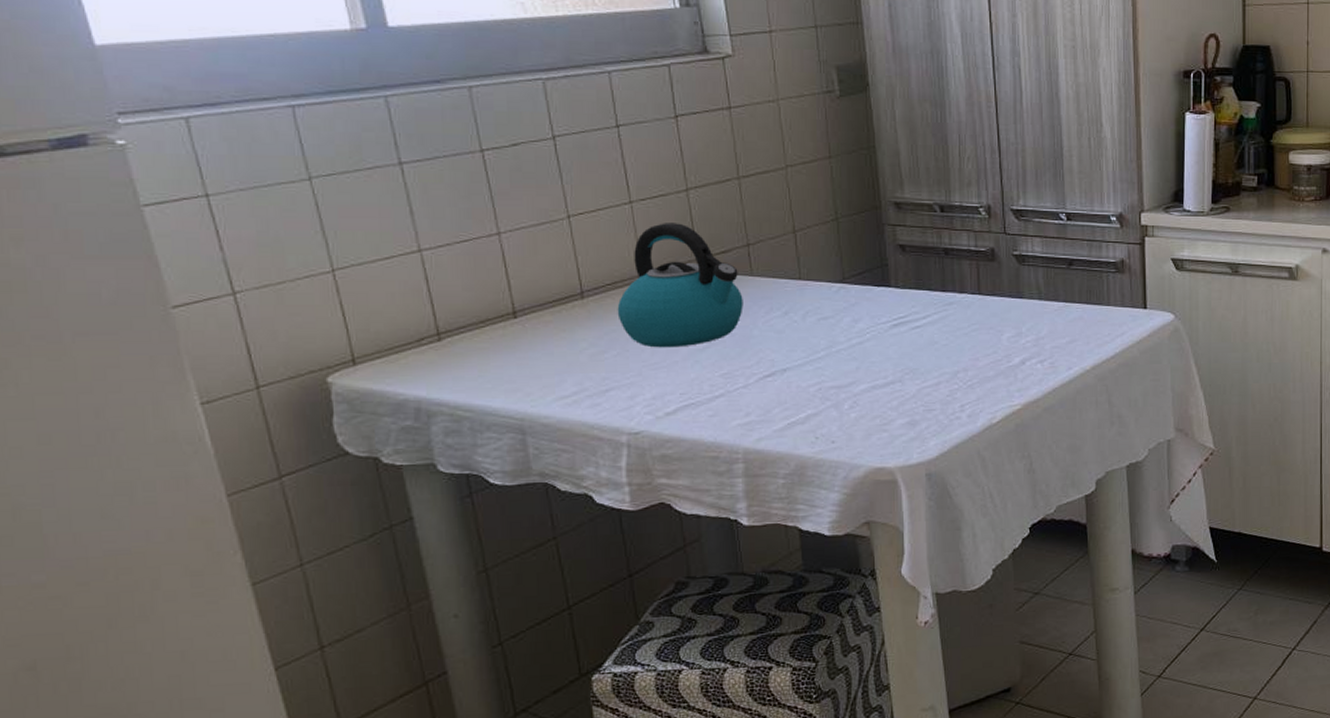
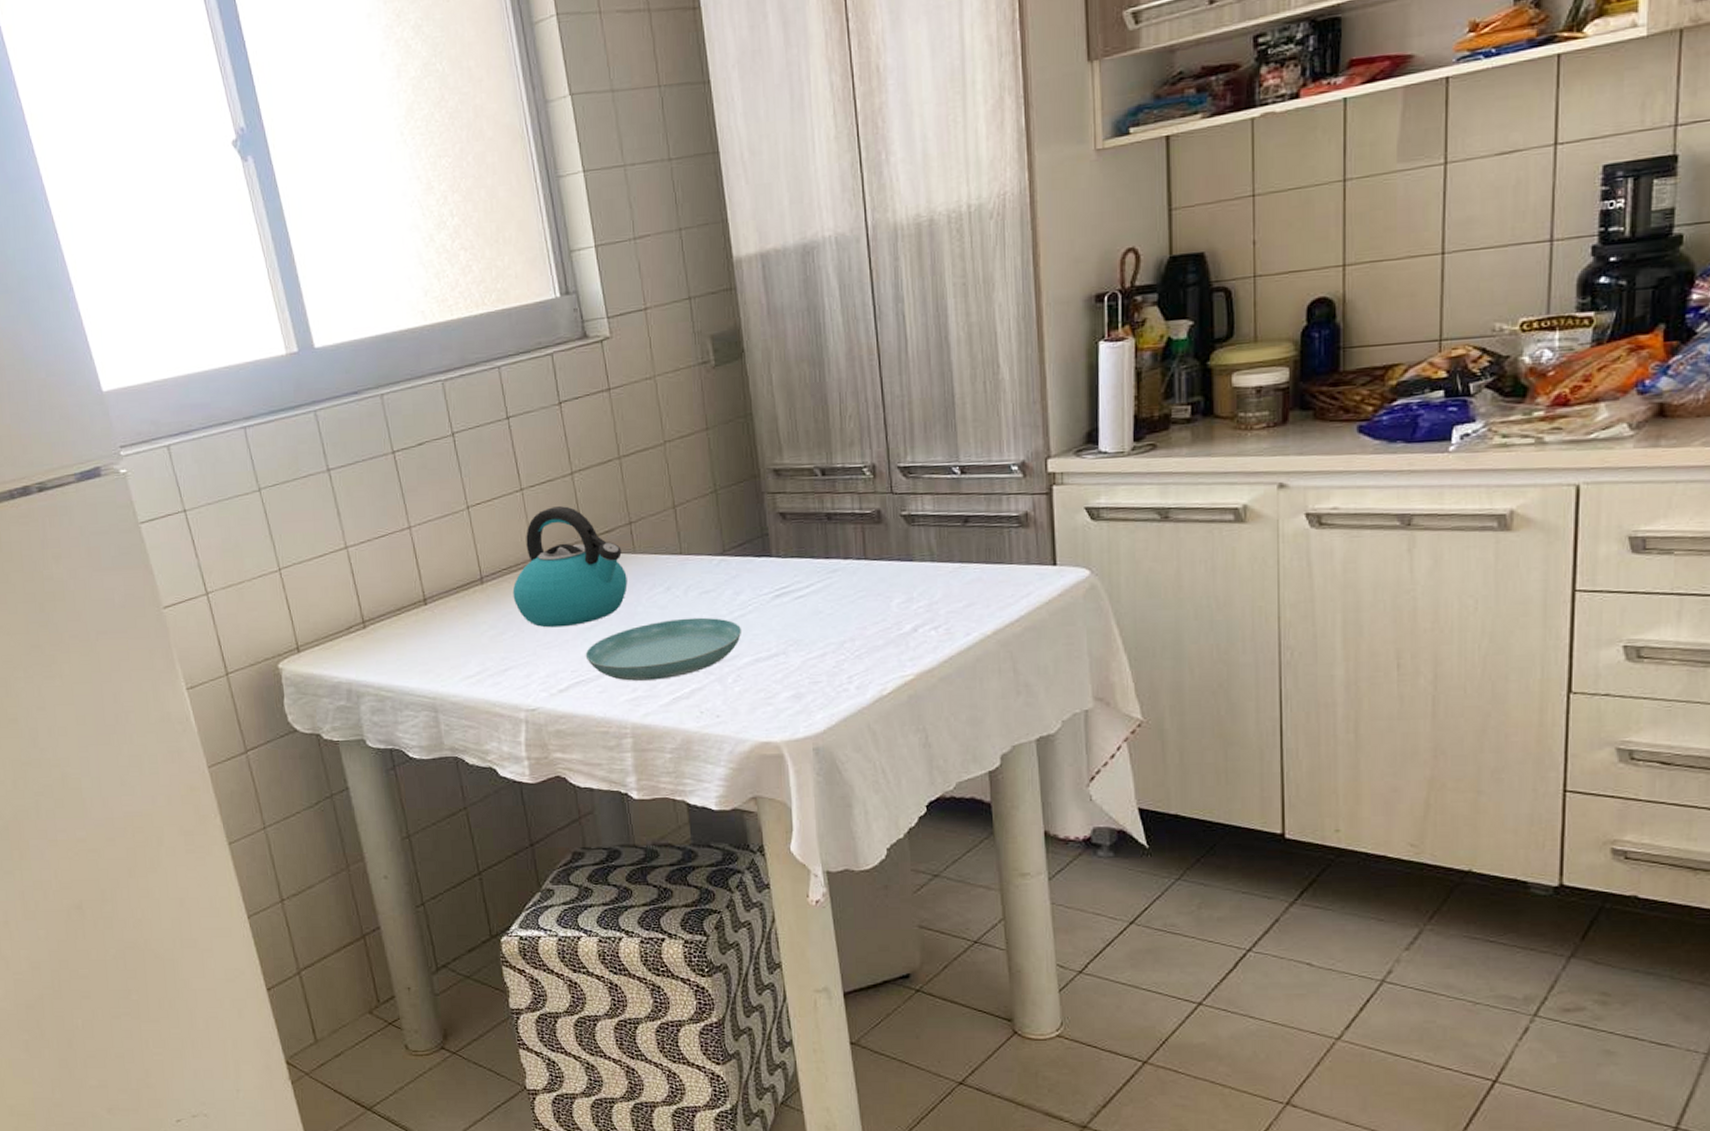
saucer: none [696,343,860,405] -> present [585,617,742,681]

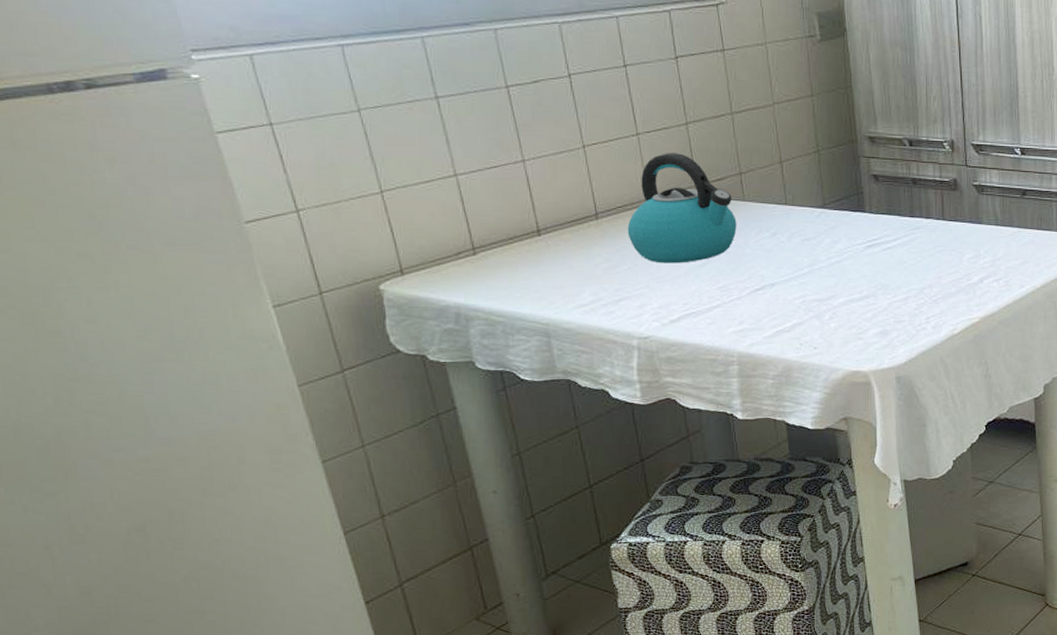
saucer: present [585,617,742,681] -> none [696,261,839,315]

